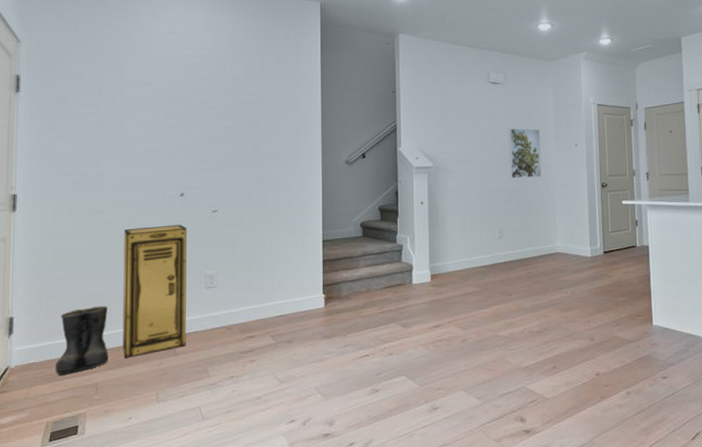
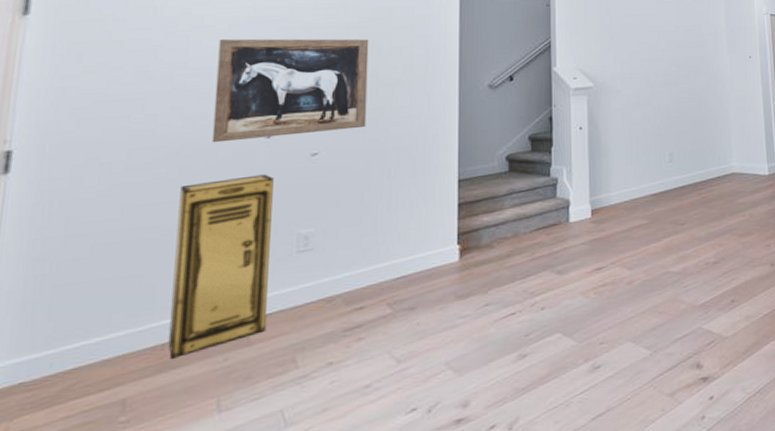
boots: present [55,306,109,375] -> none [56,290,148,396]
wall art: none [143,114,252,197] -> present [212,38,369,143]
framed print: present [508,128,541,179] -> none [677,41,714,96]

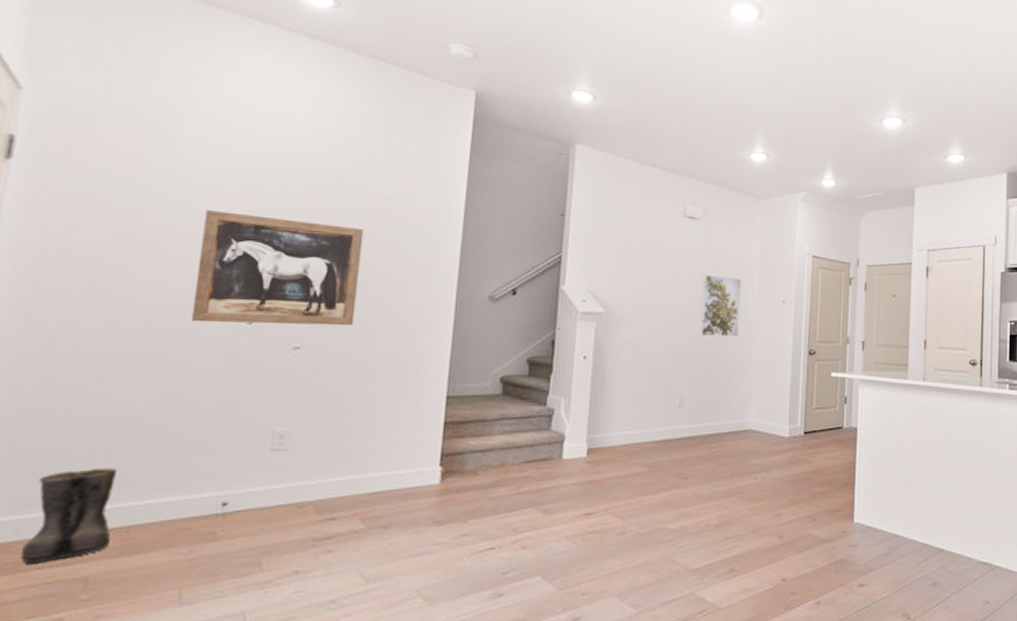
boots: none [56,290,148,396] -> present [20,467,117,564]
storage cabinet: present [168,174,274,359] -> none [133,362,253,543]
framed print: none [677,41,714,96] -> present [699,274,742,337]

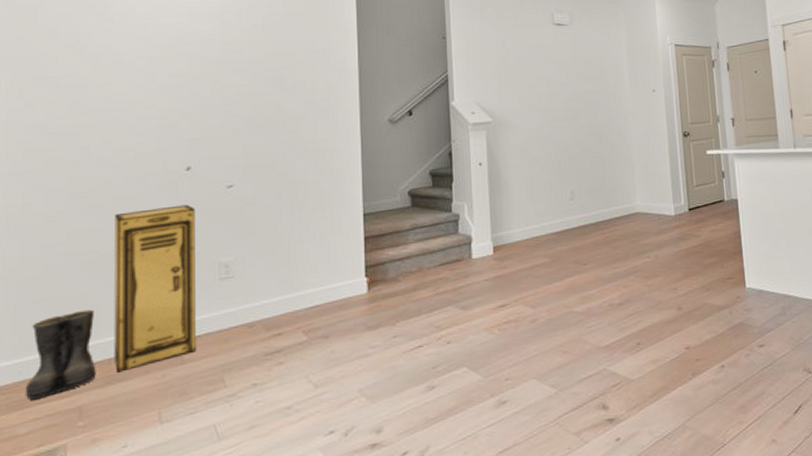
storage cabinet: none [133,362,253,543] -> present [114,204,197,373]
wall art: present [191,209,364,326] -> none [139,73,275,174]
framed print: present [699,274,742,337] -> none [577,74,616,132]

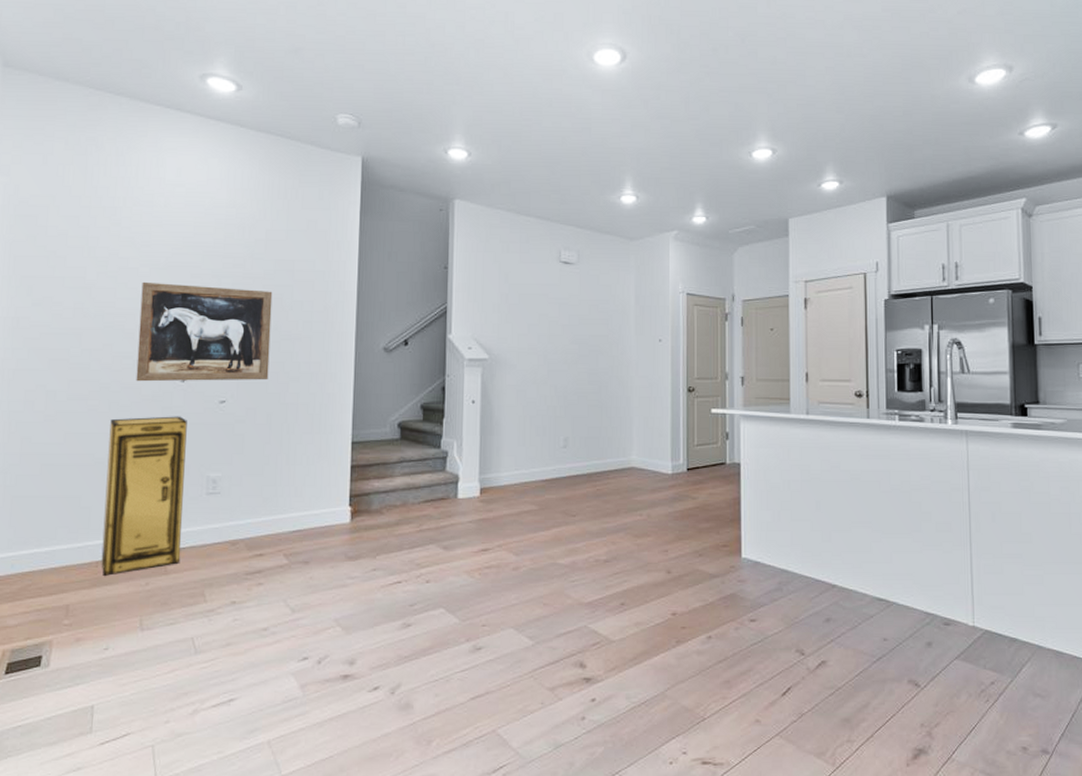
boots: present [25,309,96,400] -> none [16,511,85,593]
wall art: none [139,73,275,174] -> present [136,281,273,382]

